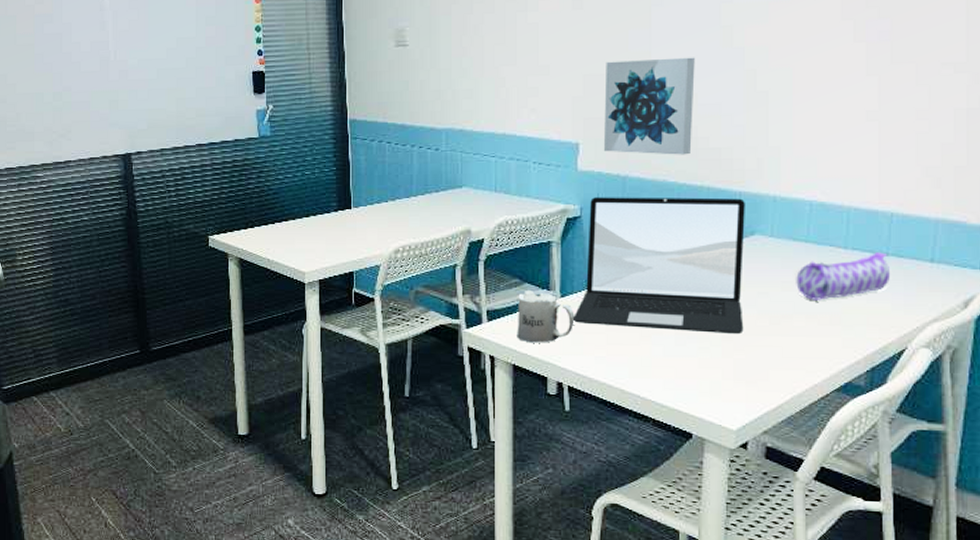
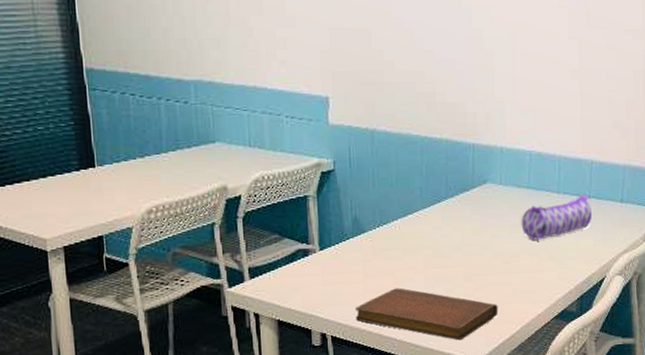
mug: present [517,289,575,343] -> none [278,244,334,297]
laptop: present [572,197,745,335] -> none [332,149,481,275]
notebook: none [596,342,763,405] -> present [356,288,498,341]
wall art: present [604,57,695,155] -> none [350,15,431,109]

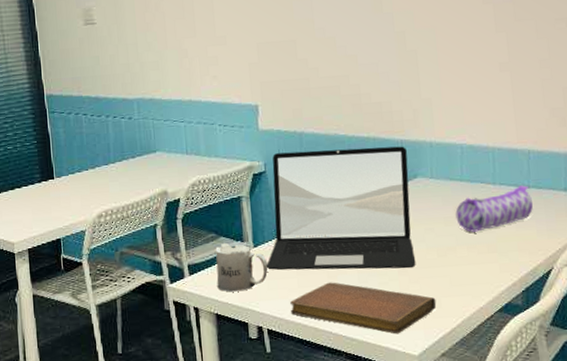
mug: none [278,244,334,297] -> present [215,242,268,292]
laptop: none [332,149,481,275] -> present [266,146,416,270]

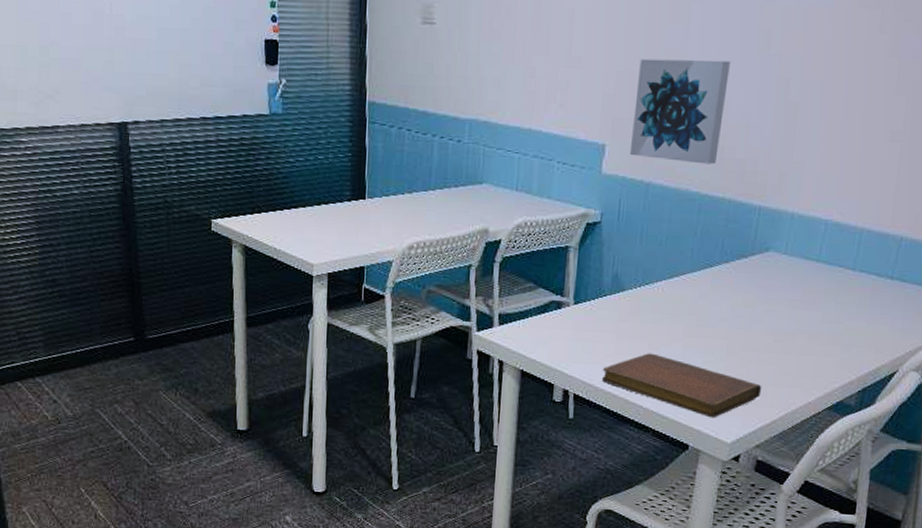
mug: present [215,242,268,292] -> none [527,294,587,350]
laptop: present [266,146,416,270] -> none [583,203,764,350]
wall art: none [275,23,356,112] -> present [630,58,730,165]
pencil case: present [455,185,534,232] -> none [803,275,893,320]

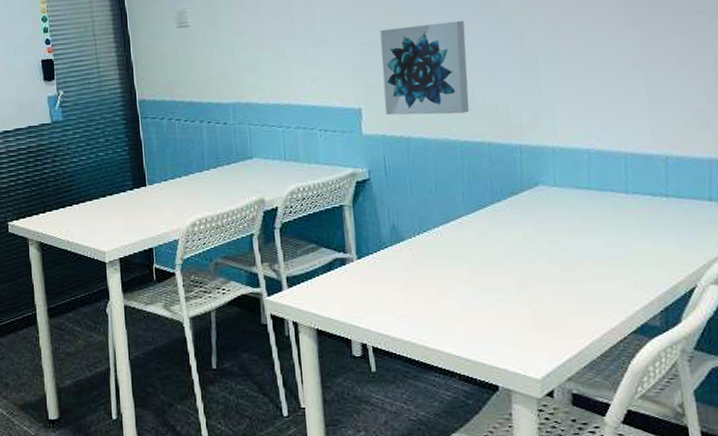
notebook: present [602,353,762,418] -> none [397,297,562,356]

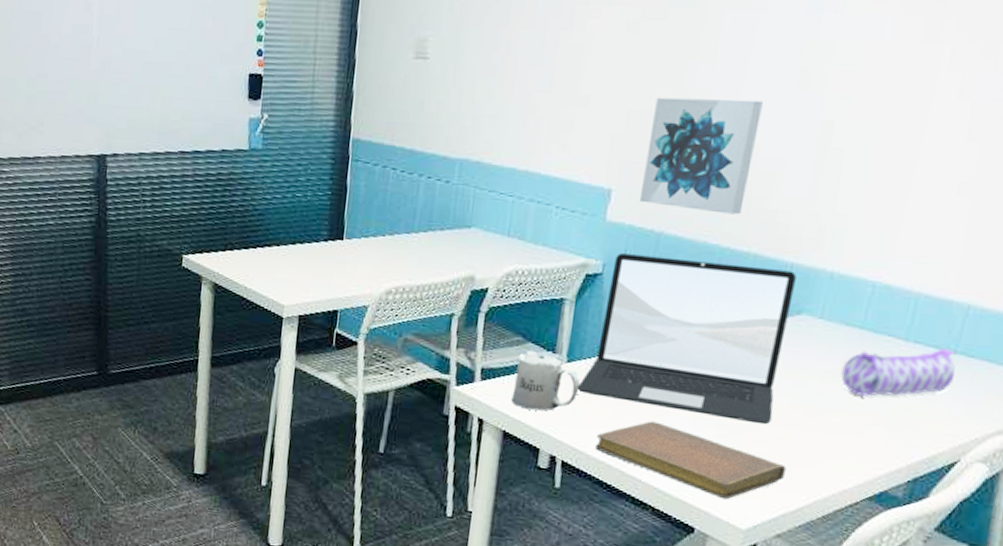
mug: none [315,253,373,306] -> present [511,350,580,411]
laptop: none [370,151,538,284] -> present [576,253,796,425]
notebook: none [397,297,562,356] -> present [595,421,787,500]
pencil case: none [582,194,673,246] -> present [841,348,956,397]

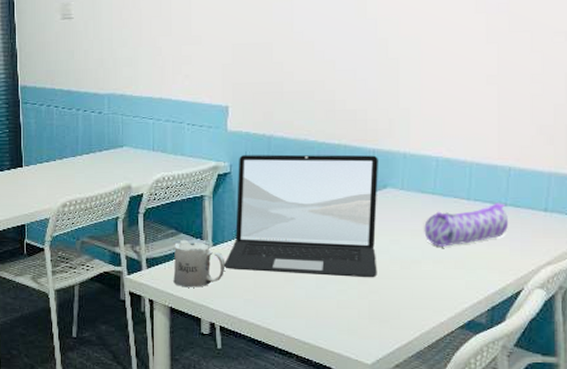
notebook: present [595,421,787,500] -> none [245,285,395,342]
wall art: present [640,97,763,215] -> none [251,27,333,117]

